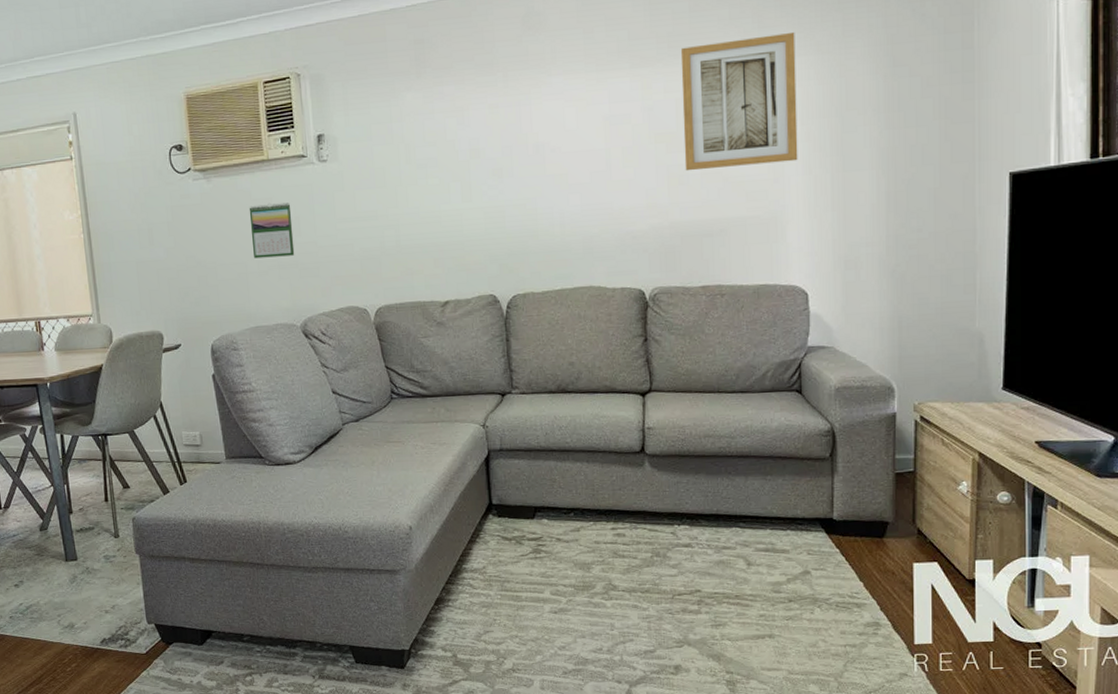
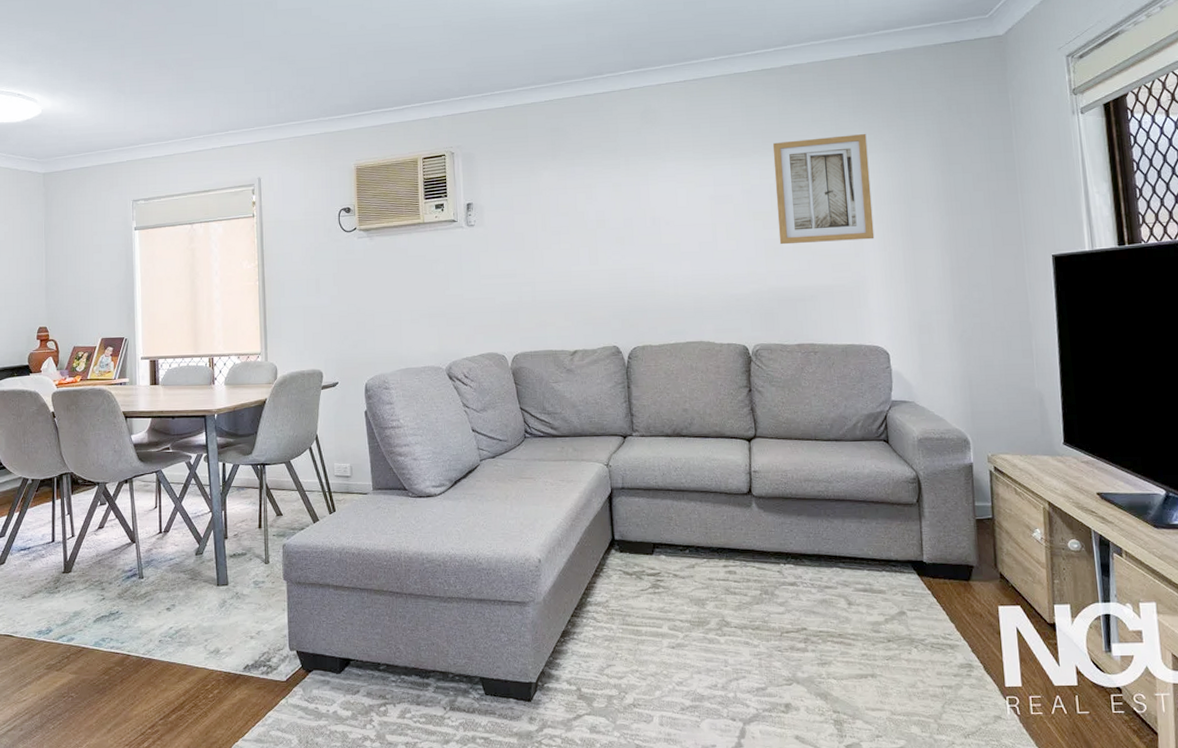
calendar: present [249,202,295,259] -> none [405,260,443,308]

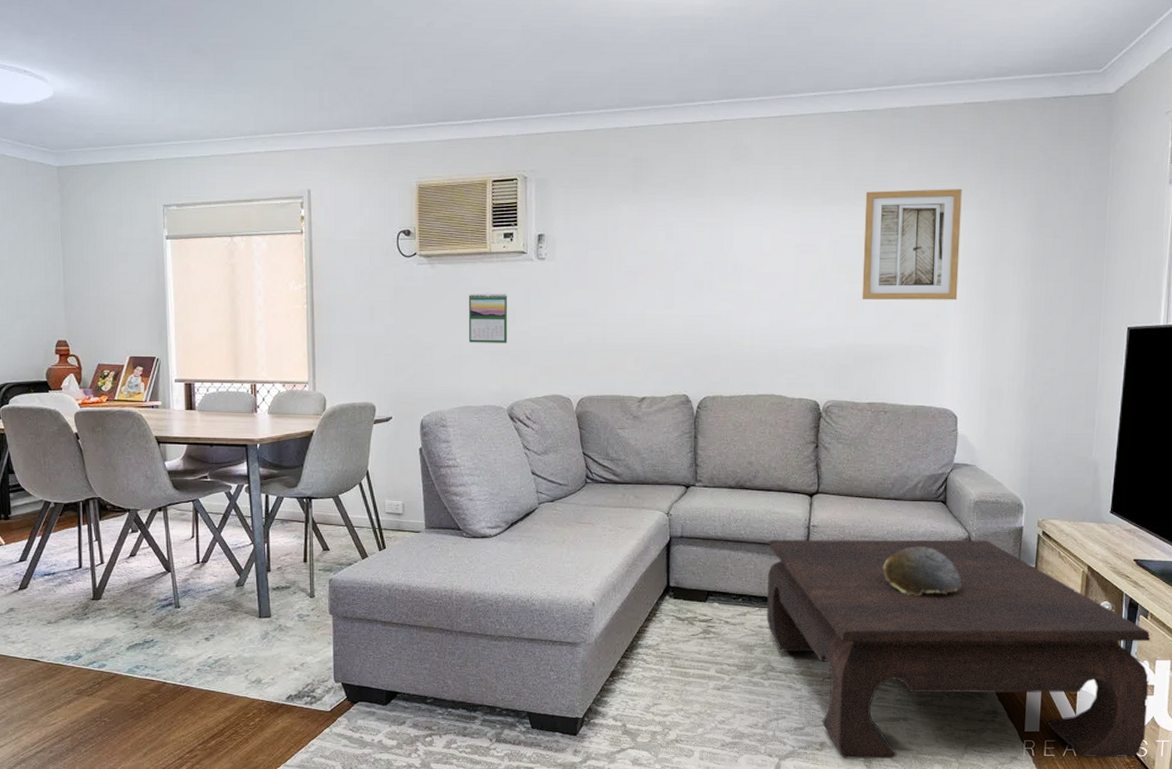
calendar: none [405,260,443,308] -> present [468,292,508,343]
coffee table: none [711,479,1142,722] -> present [767,539,1152,759]
decorative bowl: none [831,488,916,540] -> present [883,546,962,595]

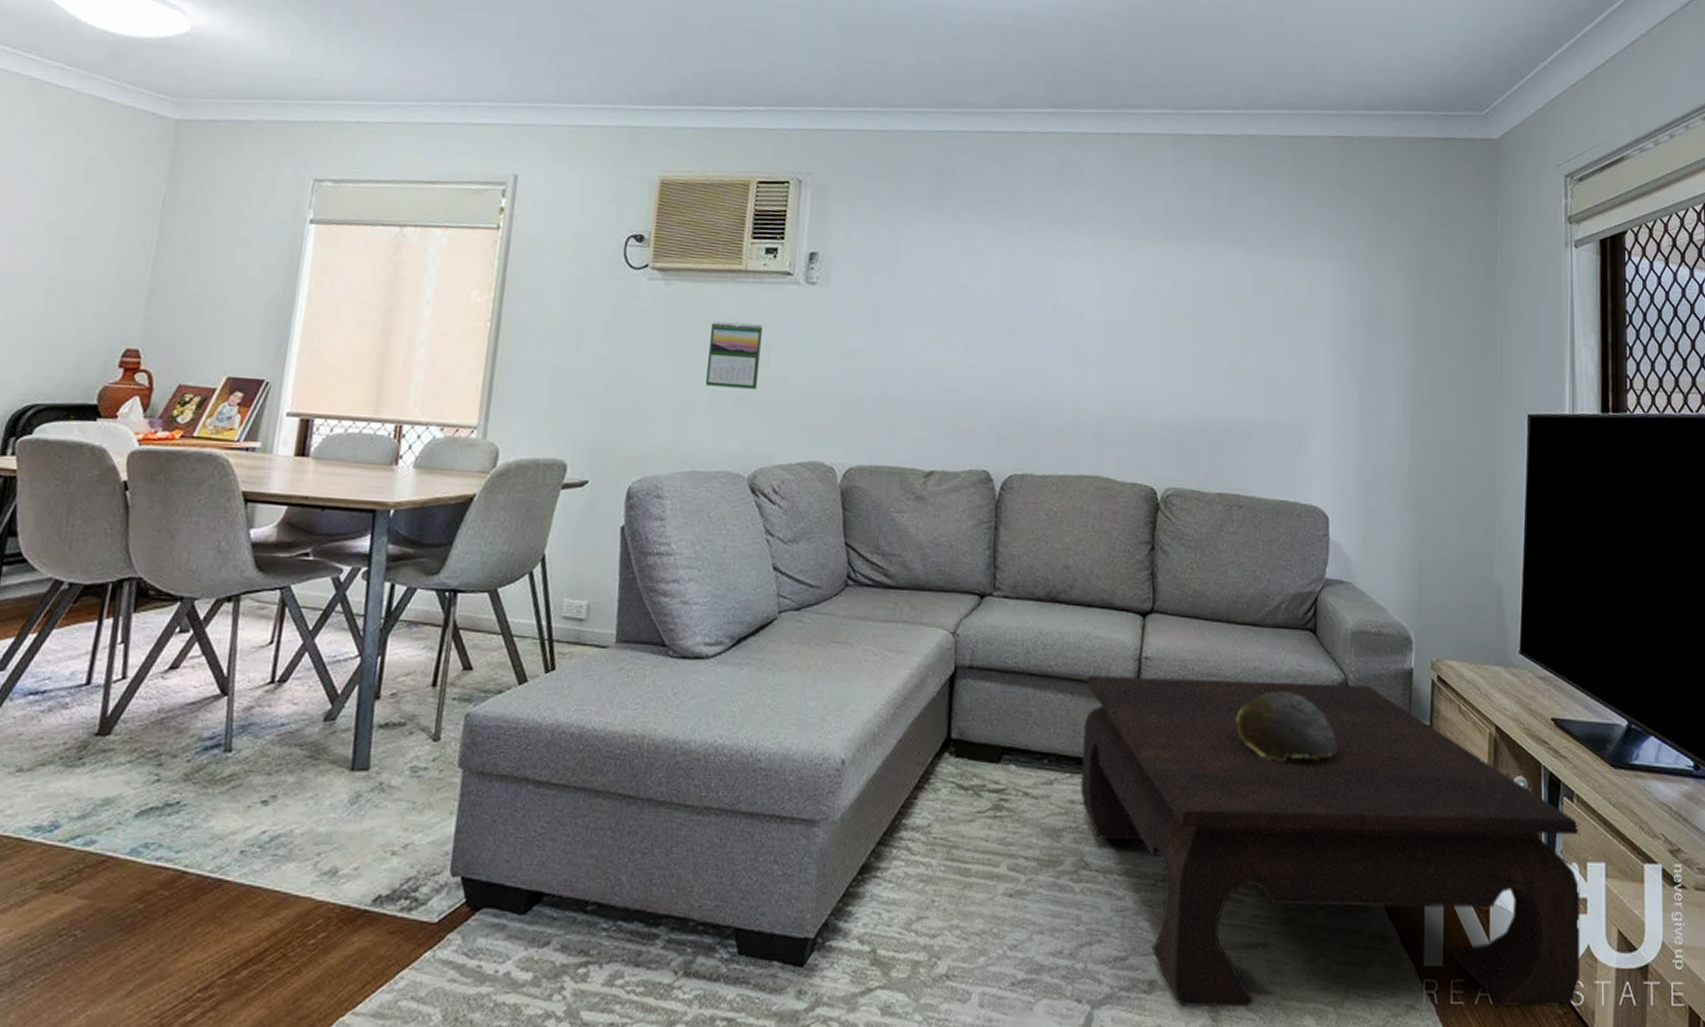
wall art: present [862,189,962,300] -> none [1211,229,1330,369]

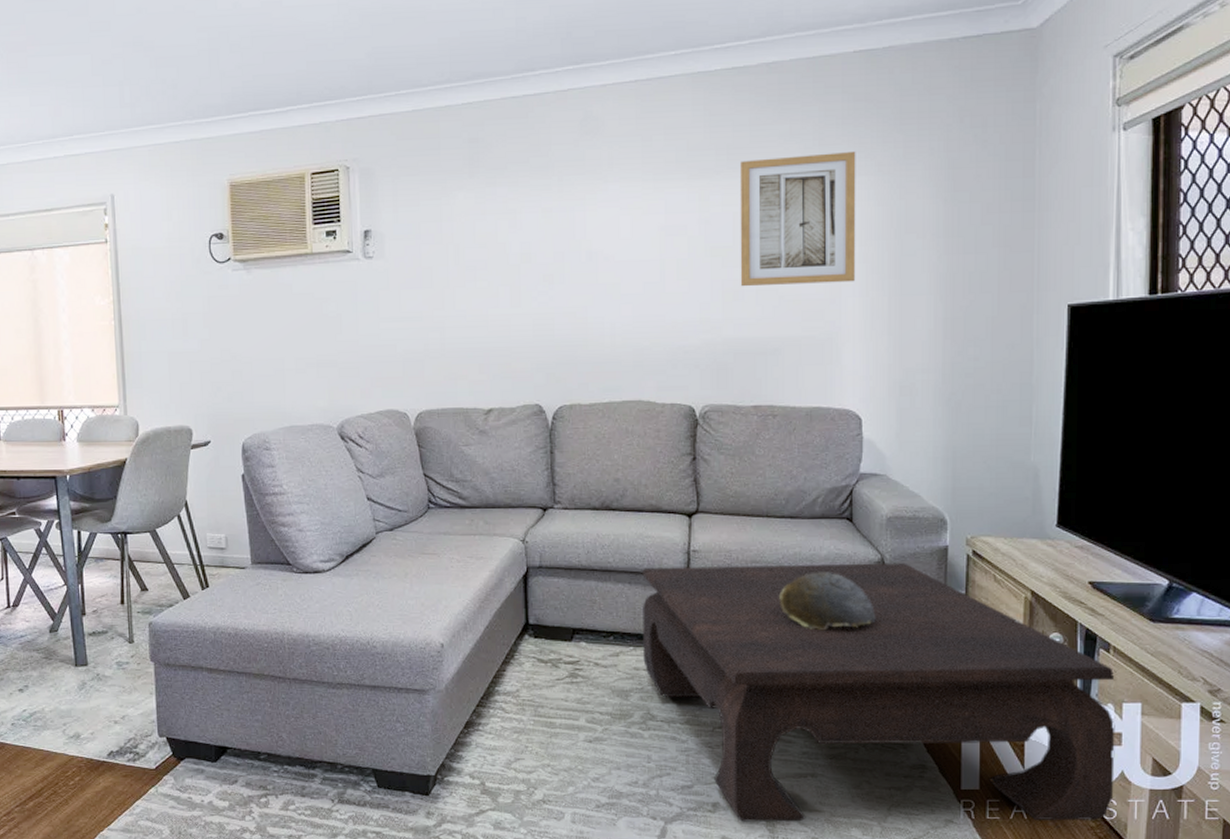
calendar: present [706,321,764,390] -> none [289,298,335,355]
wall art: none [1211,229,1330,369] -> present [739,152,856,287]

